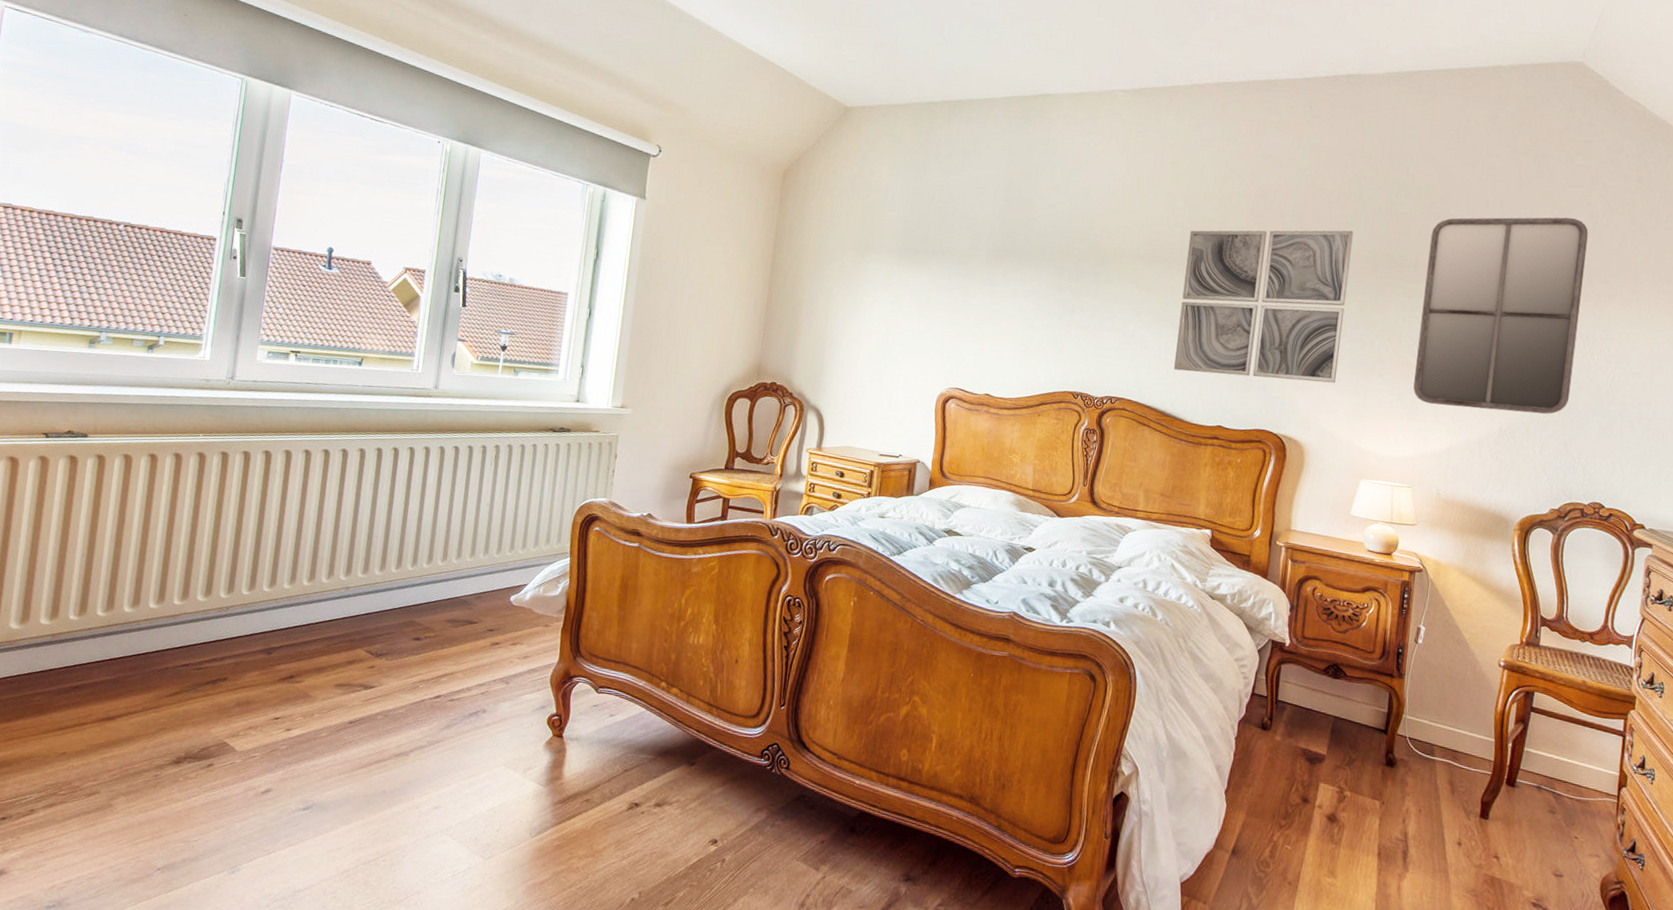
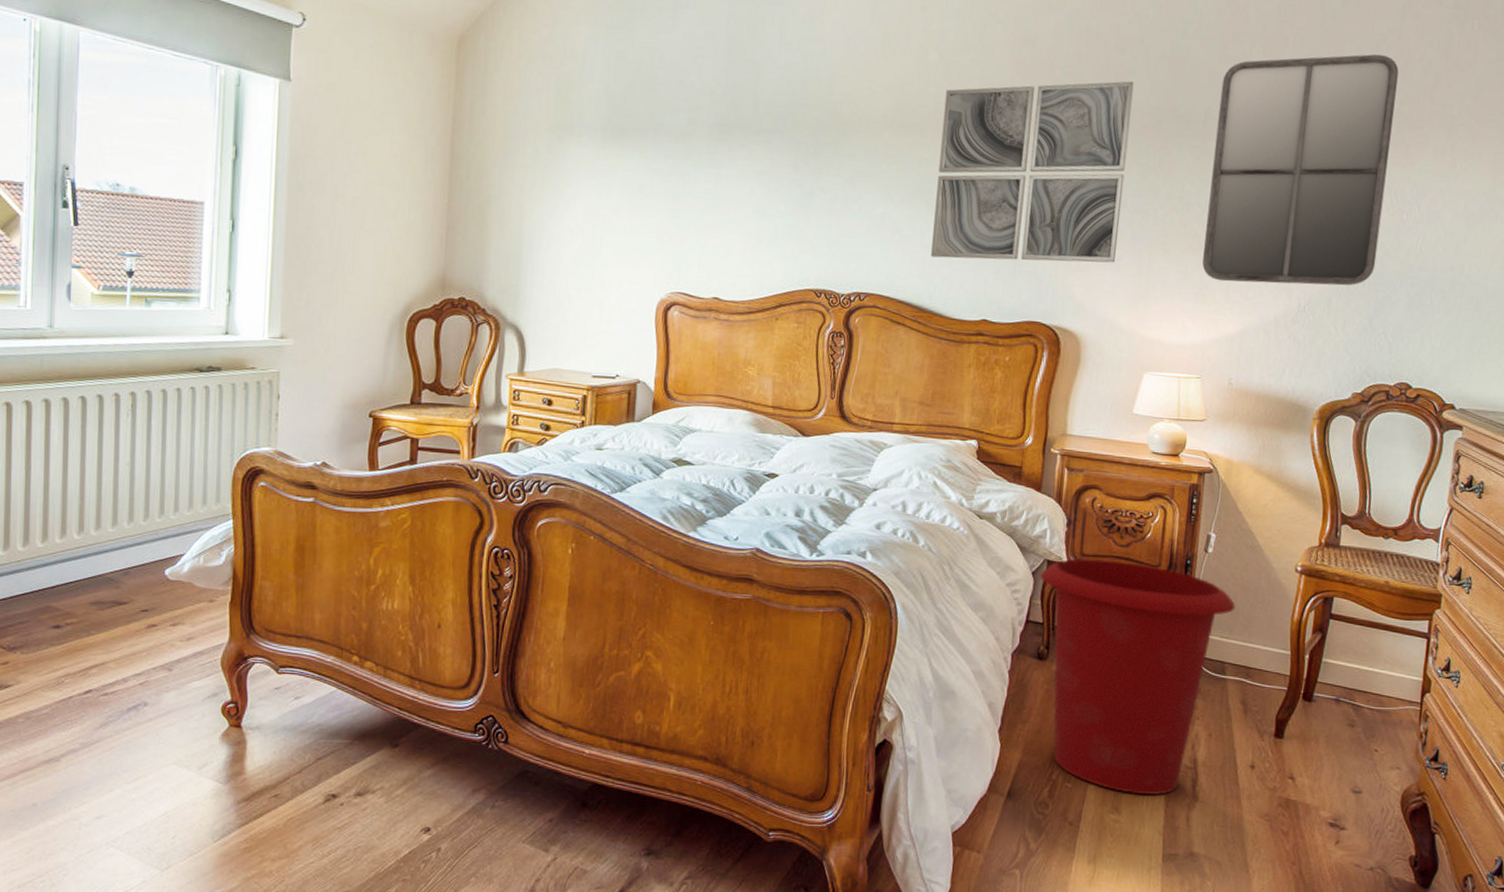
waste bin: none [1265,640,1443,864] -> present [1039,558,1235,796]

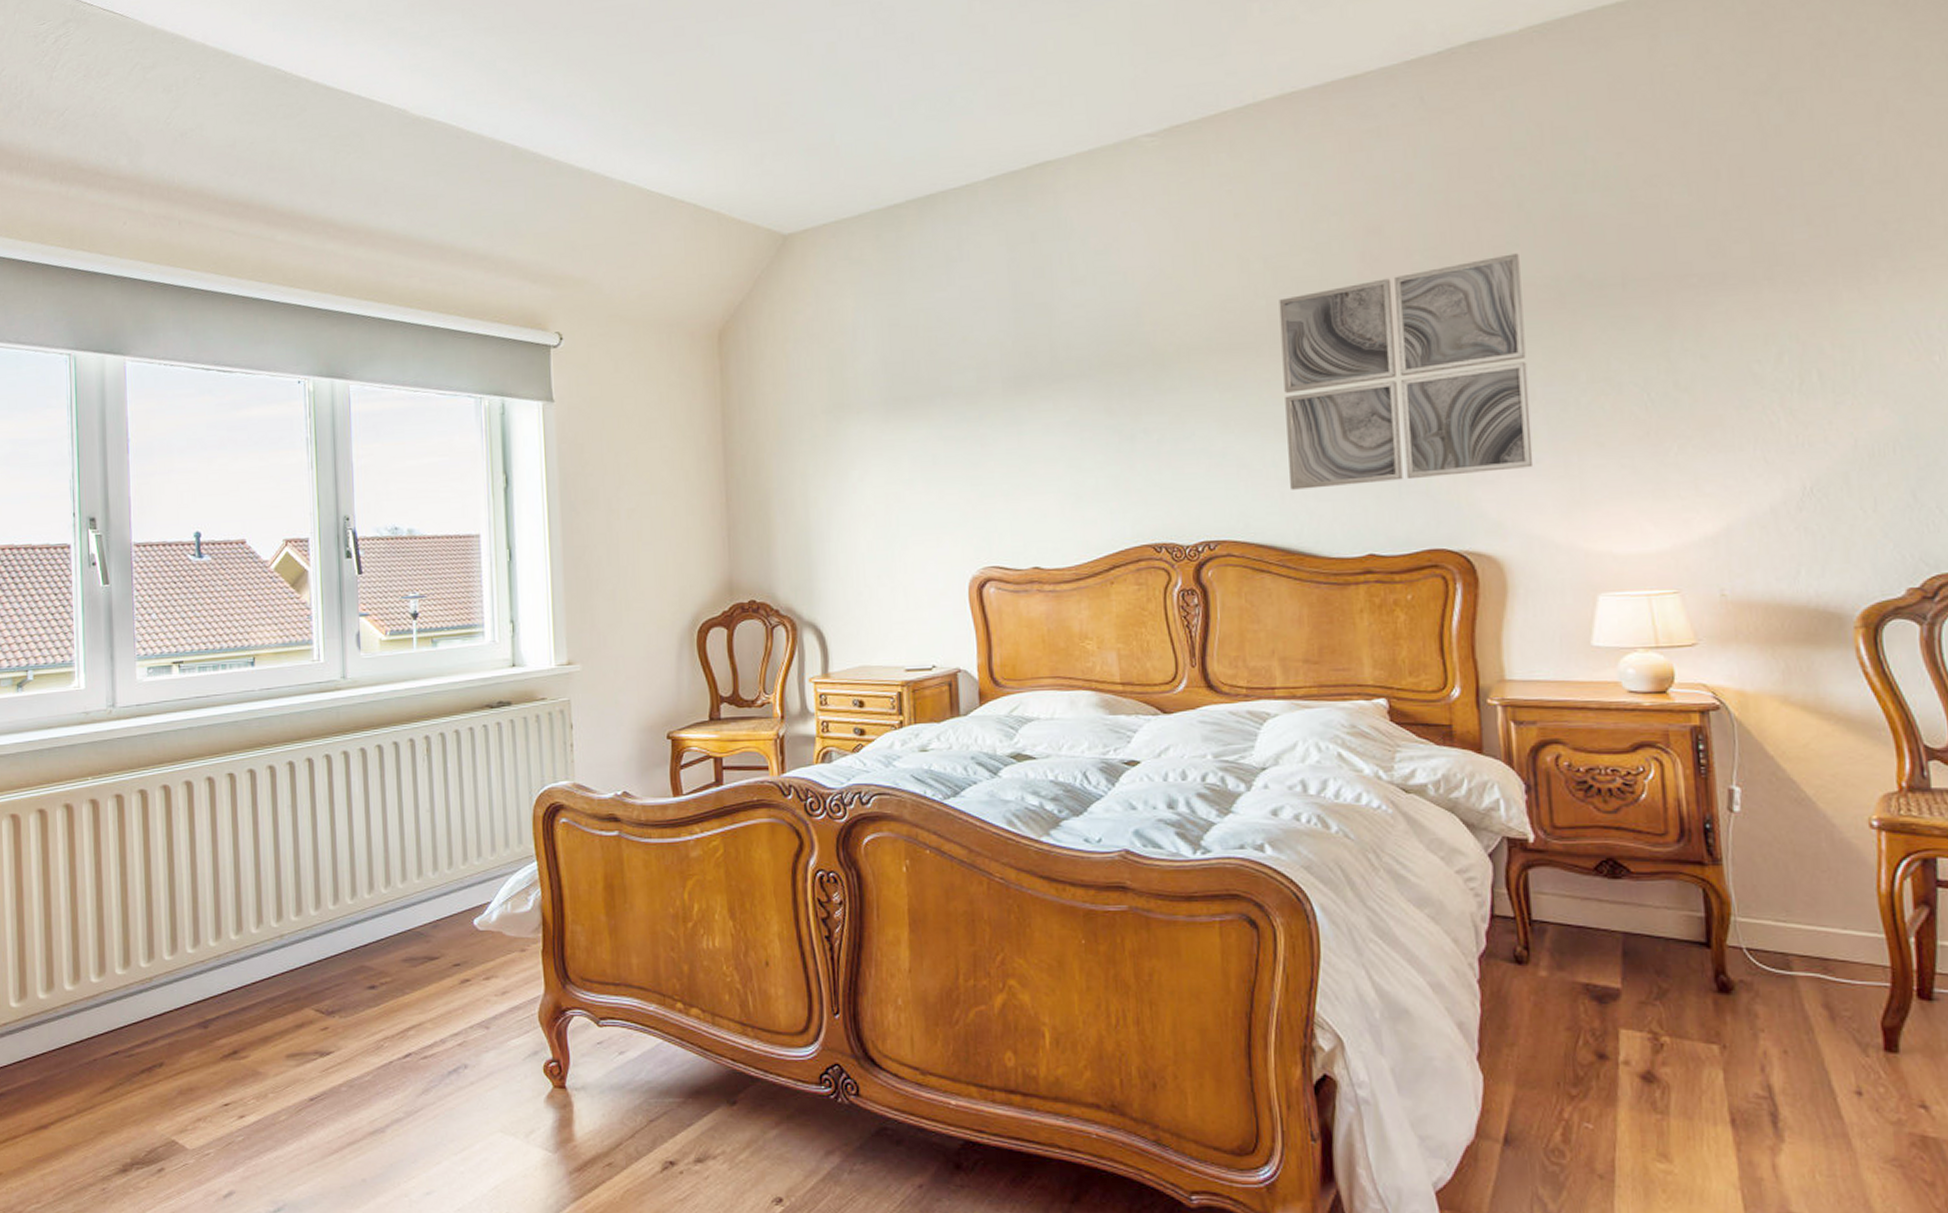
waste bin: present [1039,558,1235,796] -> none [1499,831,1789,1137]
home mirror: present [1202,54,1399,286] -> none [1638,168,1906,472]

